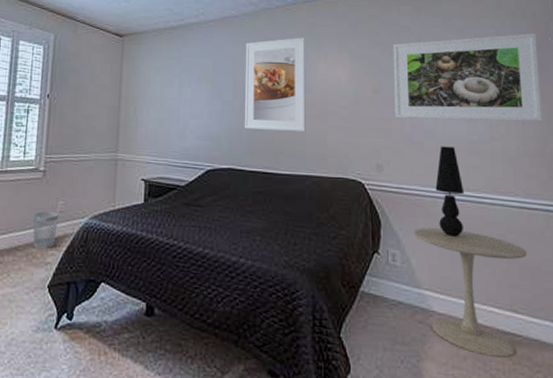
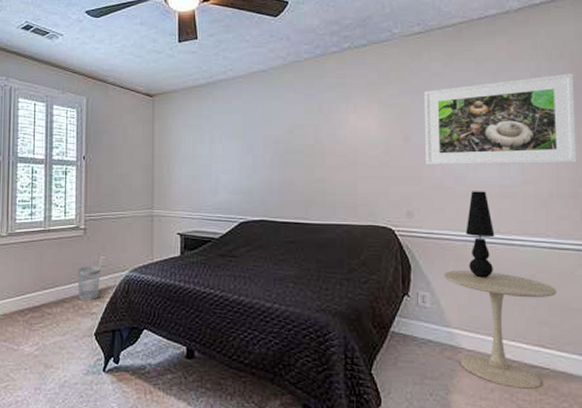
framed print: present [244,37,306,131] -> none [274,88,336,182]

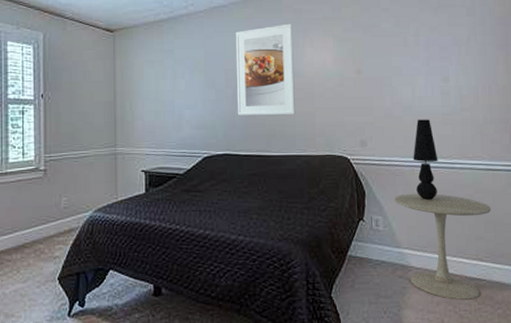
wastebasket: present [77,266,101,301] -> none [37,208,63,245]
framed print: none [274,88,336,182] -> present [235,23,295,115]
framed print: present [423,74,577,166] -> none [373,9,506,96]

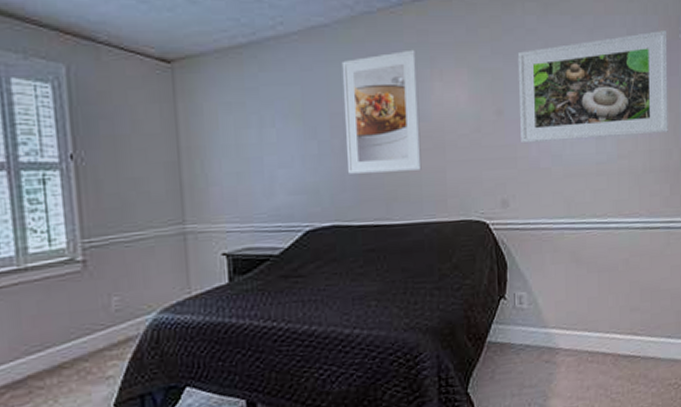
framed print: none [373,9,506,96] -> present [517,31,668,144]
side table: present [395,193,491,300] -> none [541,260,648,383]
table lamp: present [413,119,438,200] -> none [562,170,591,269]

